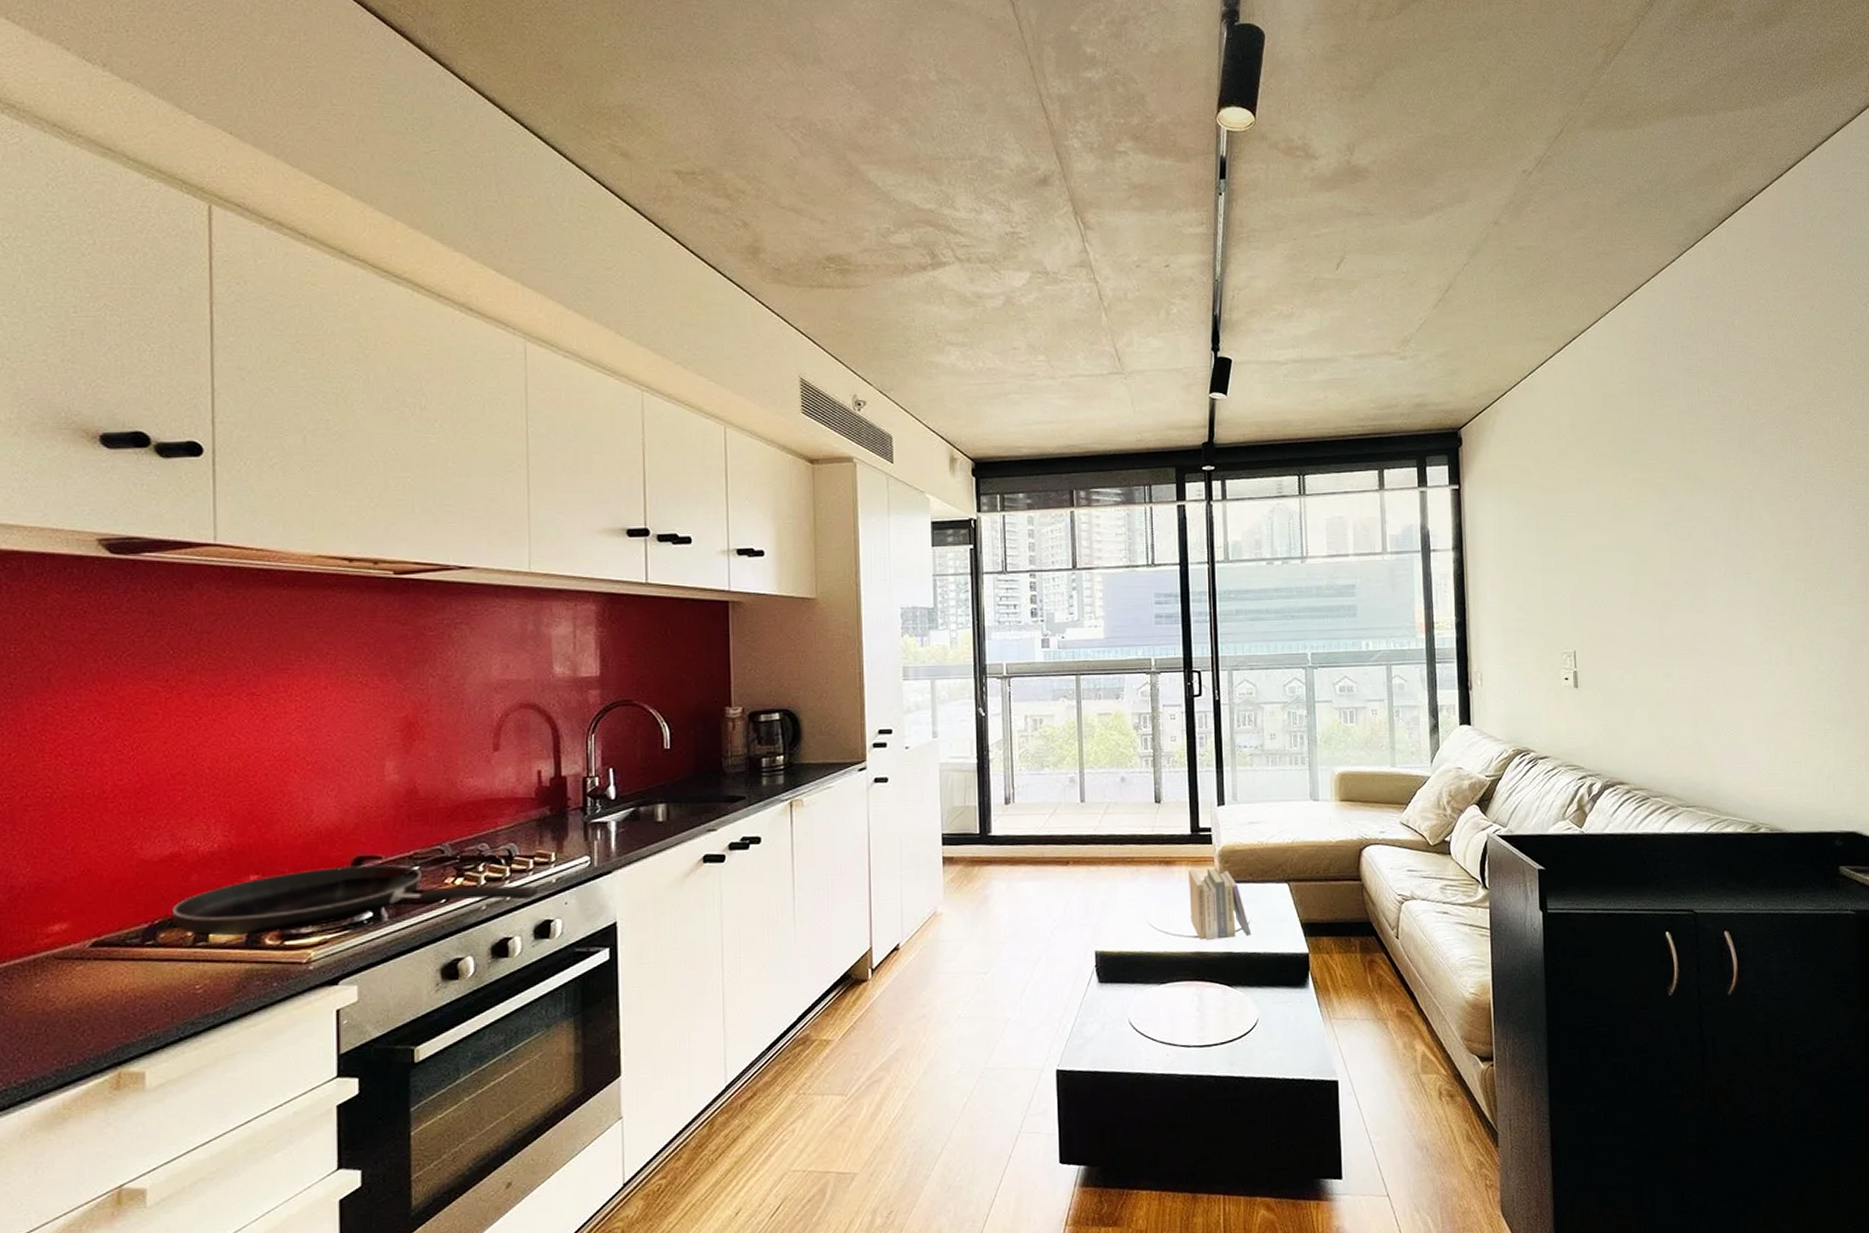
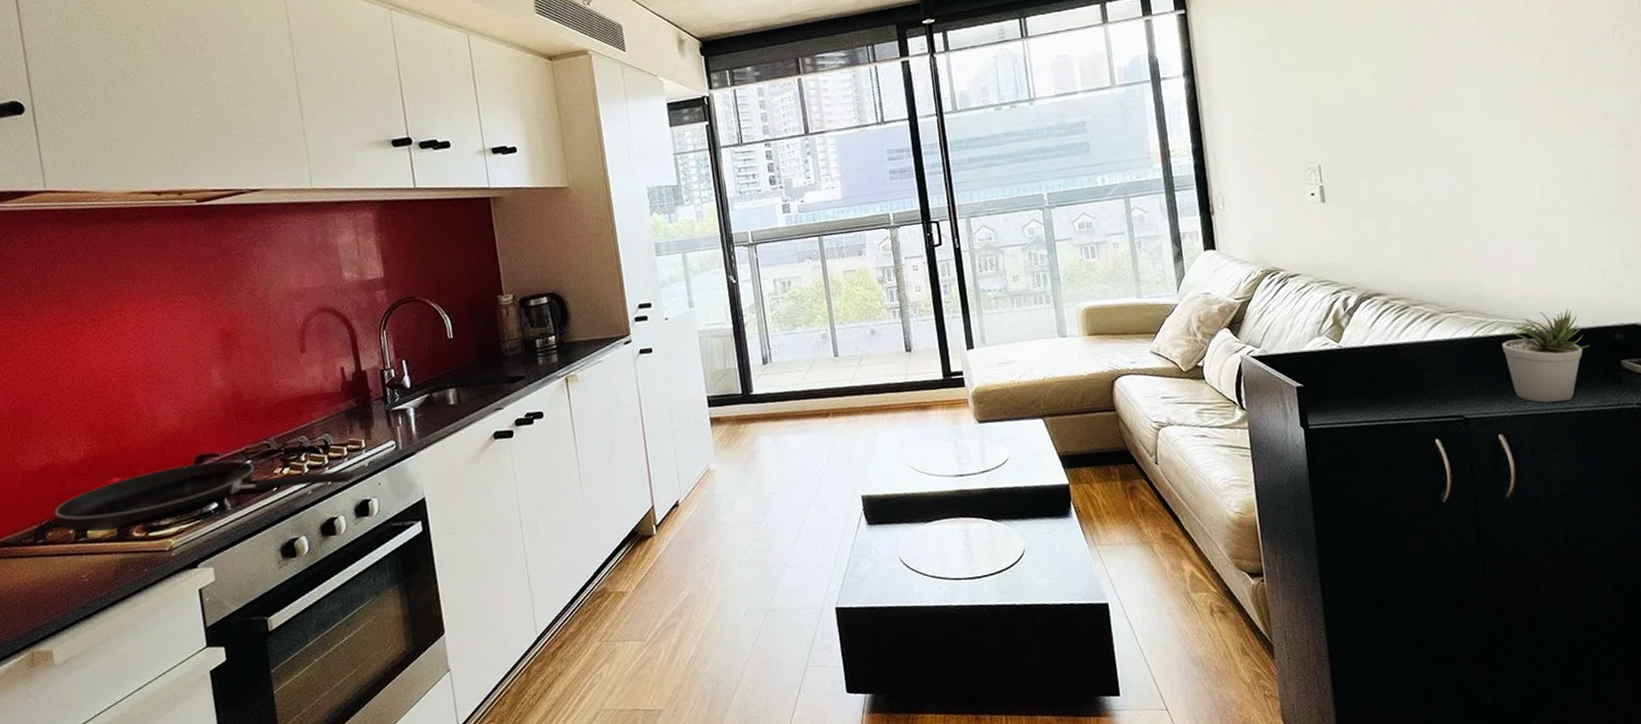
books: present [1188,867,1252,940] -> none [944,409,1011,479]
potted plant: none [1733,812,1812,905] -> present [1502,308,1590,404]

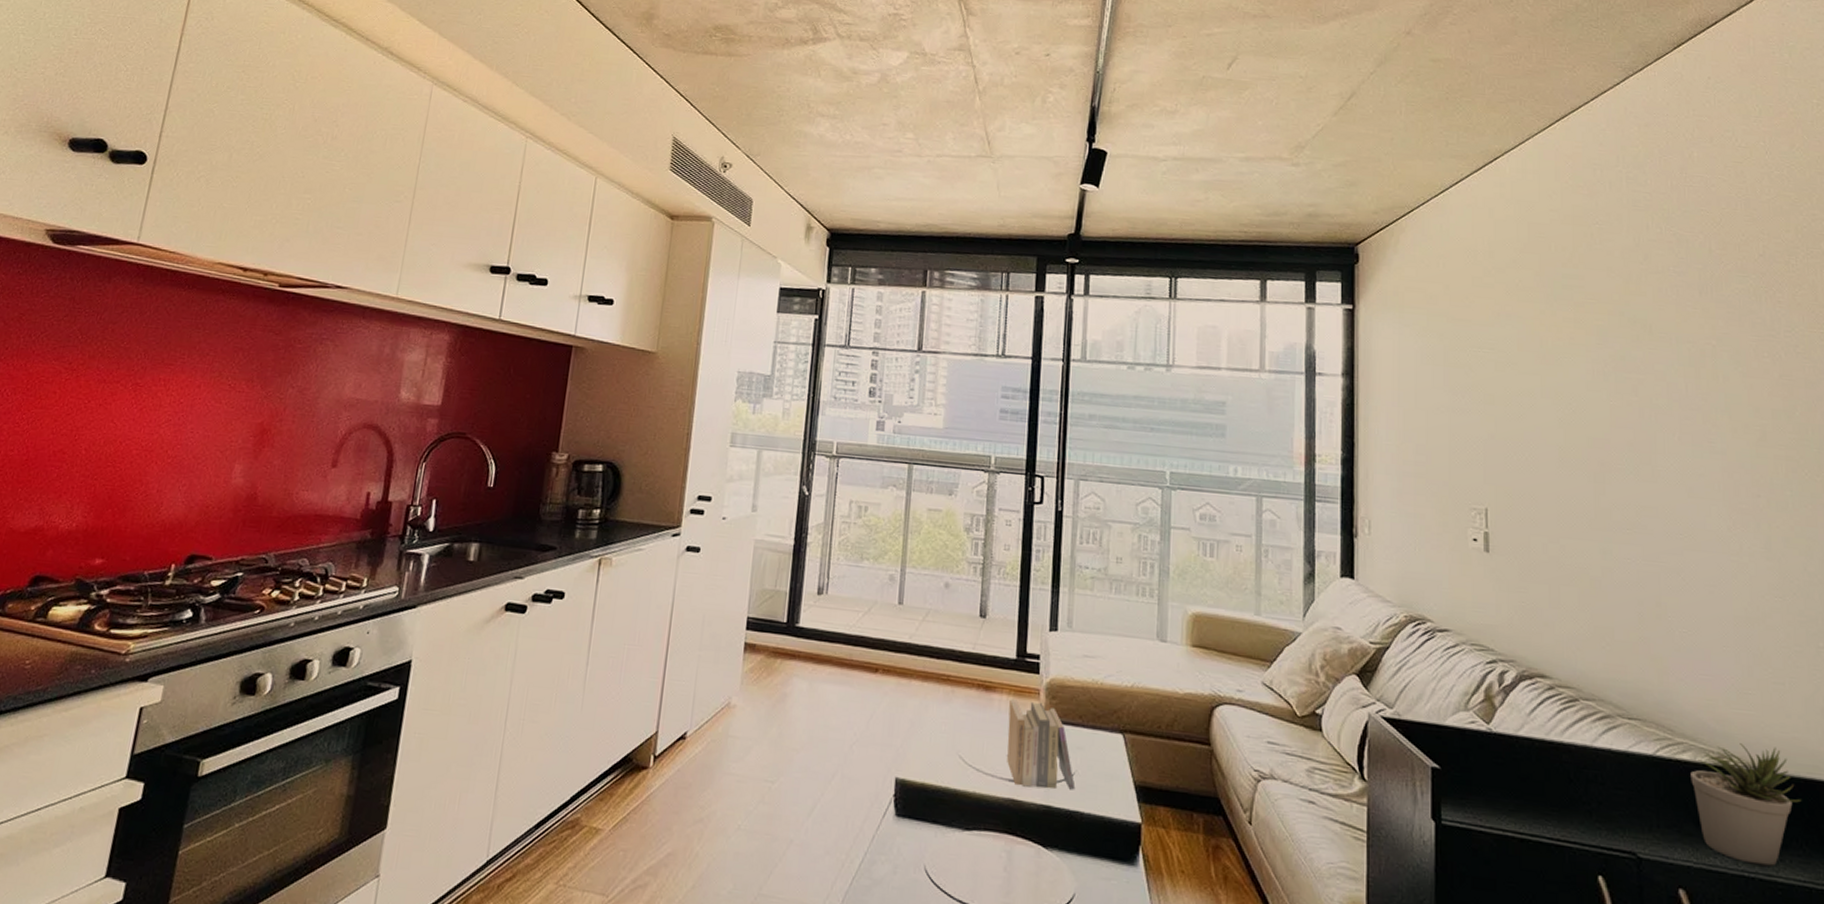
frying pan: present [54,460,354,532] -> none [23,561,345,623]
books: none [944,409,1011,479] -> present [1007,699,1076,790]

